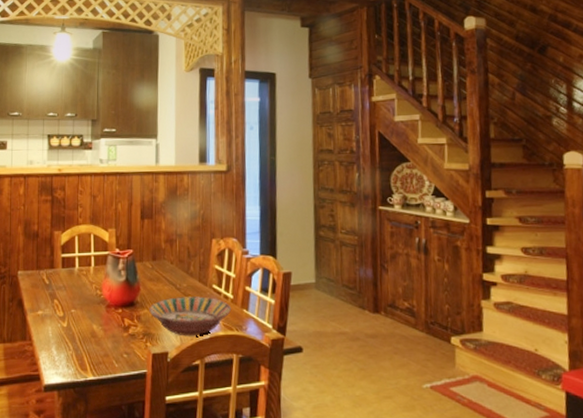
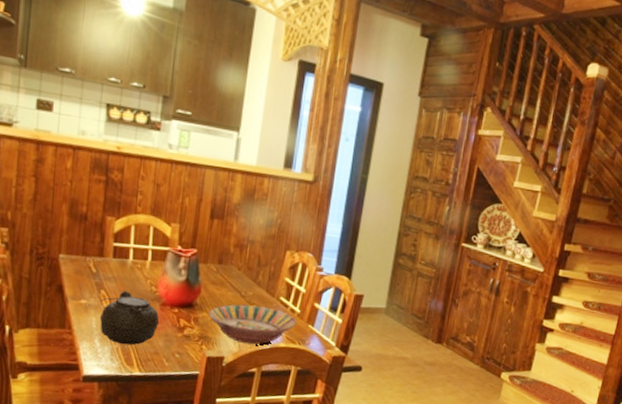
teapot: none [54,298,107,350] -> present [100,291,160,345]

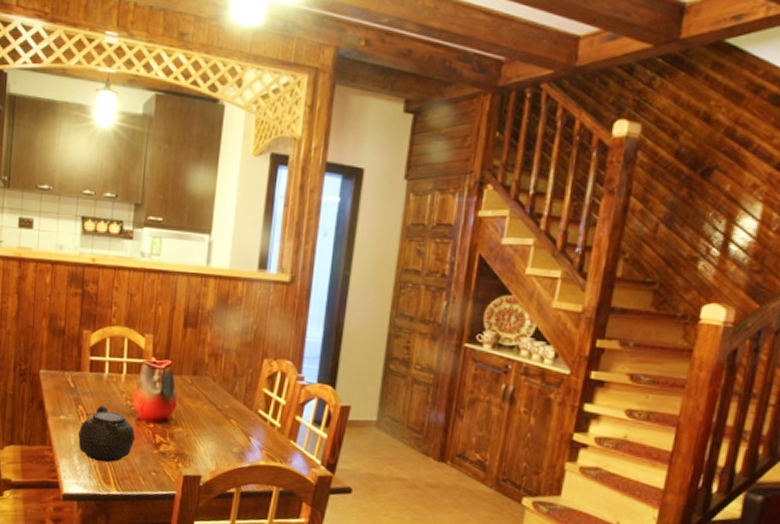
serving bowl: present [208,304,297,345] -> none [184,418,277,463]

